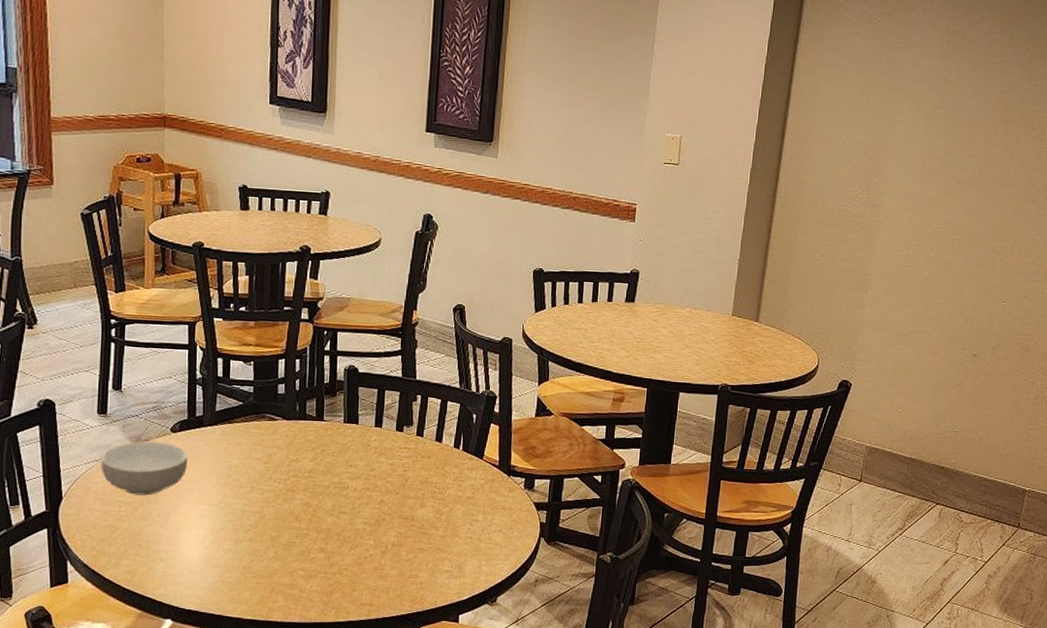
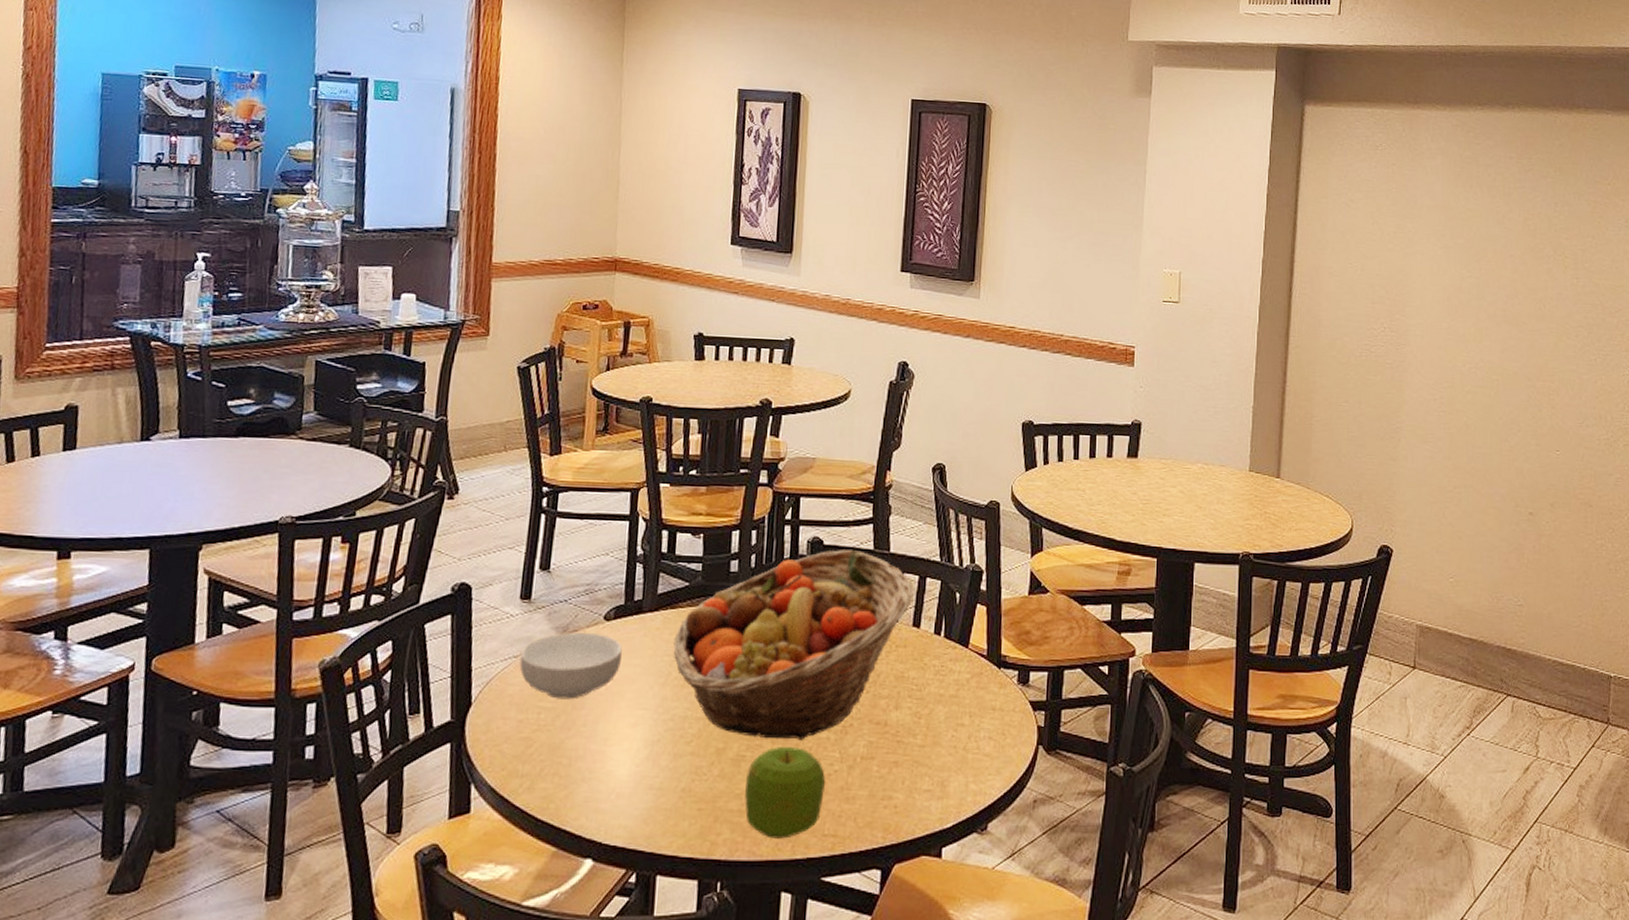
fruit basket: none [231,376,436,531] -> present [673,549,913,740]
apple: none [296,536,363,606] -> present [745,747,826,839]

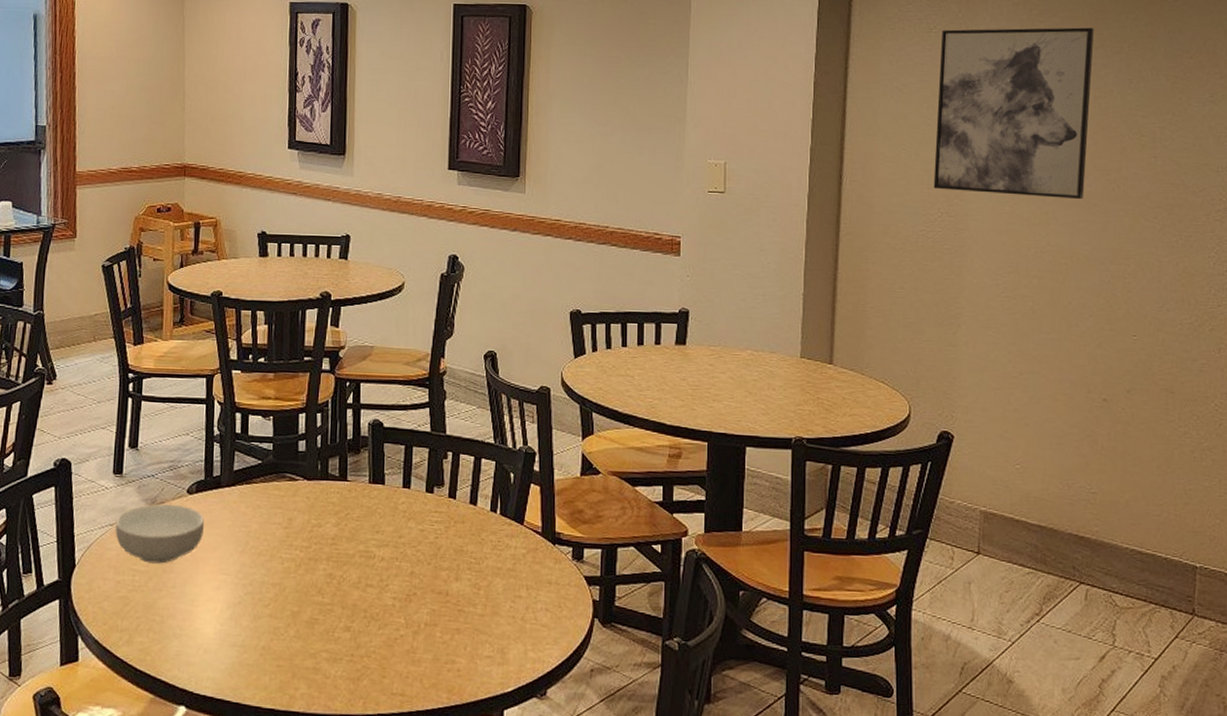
fruit basket: present [673,549,913,740] -> none [249,431,469,606]
apple: present [745,747,826,839] -> none [319,612,393,696]
wall art: none [1377,148,1524,318] -> present [933,27,1094,200]

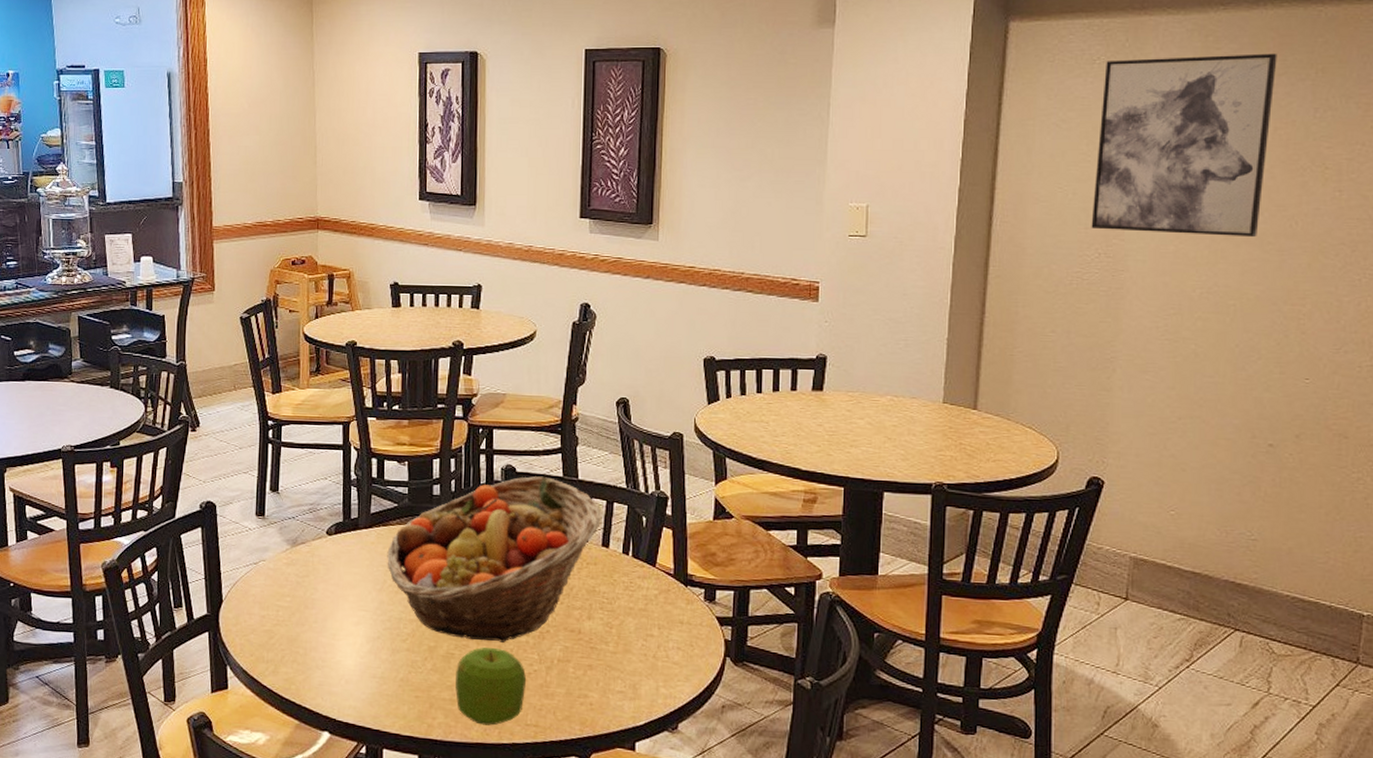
cereal bowl: present [115,503,205,564] -> none [259,544,344,600]
fruit basket: none [249,431,469,606] -> present [387,476,601,643]
apple: none [319,612,393,696] -> present [455,647,527,726]

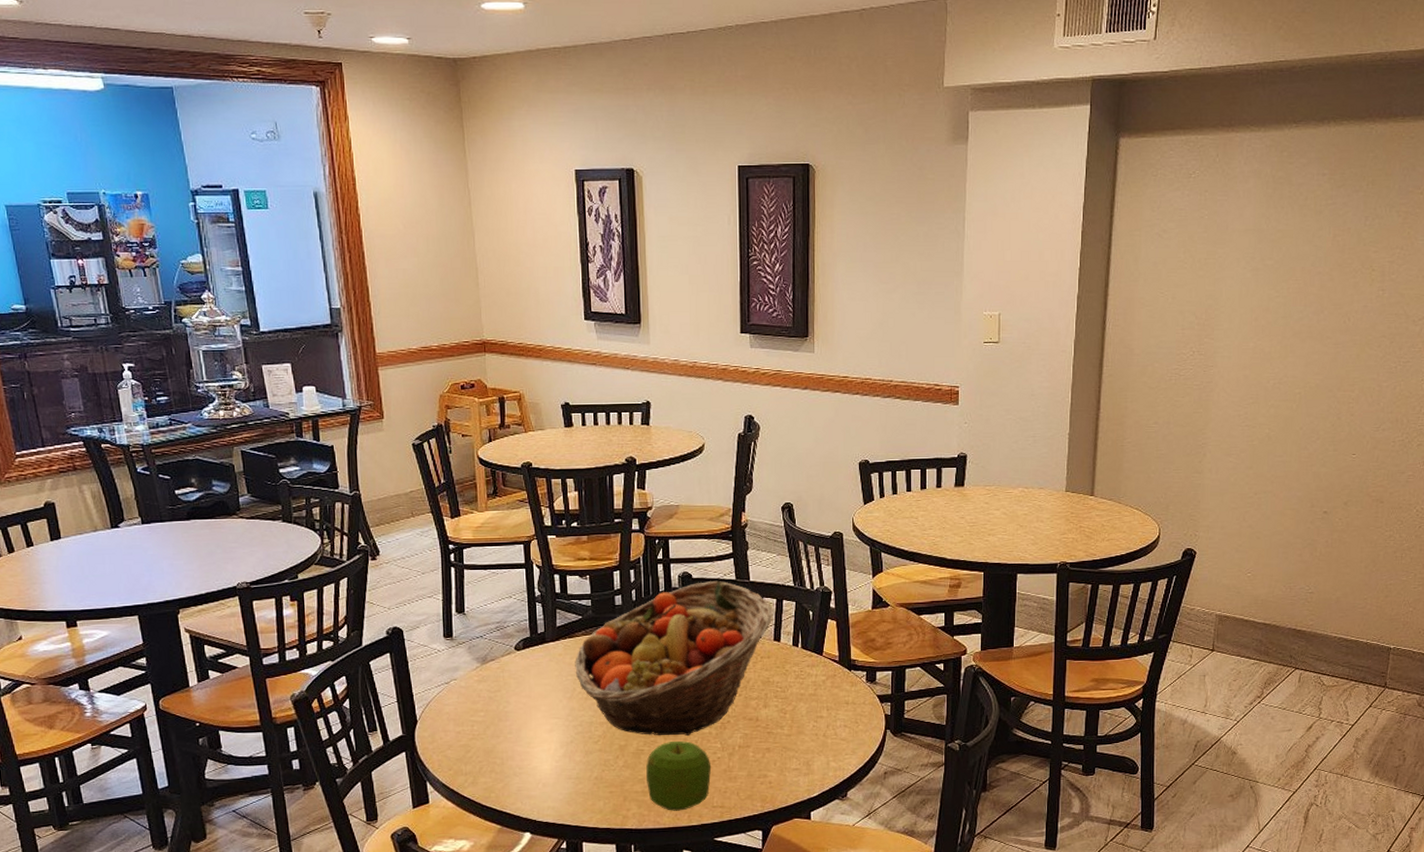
wall art: present [1091,53,1277,238] -> none [1187,167,1338,333]

